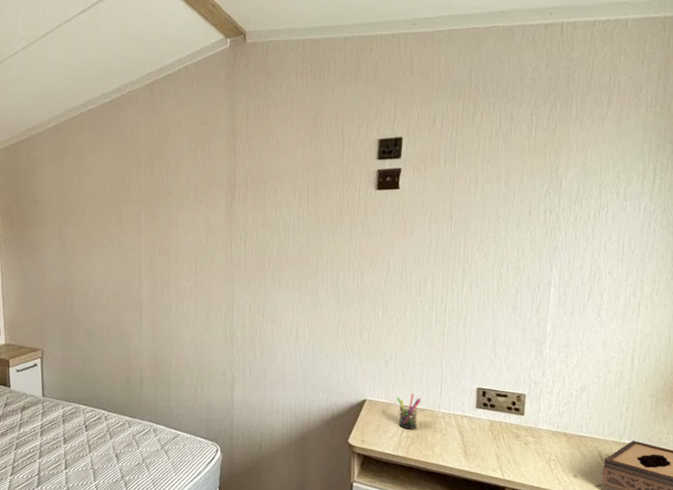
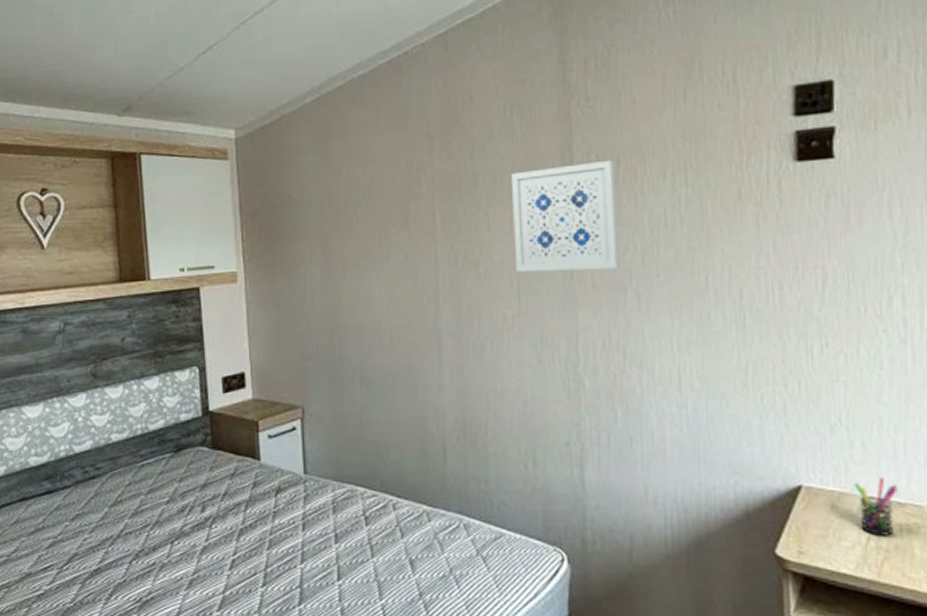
wall art: none [193,182,264,258] -> present [510,160,620,273]

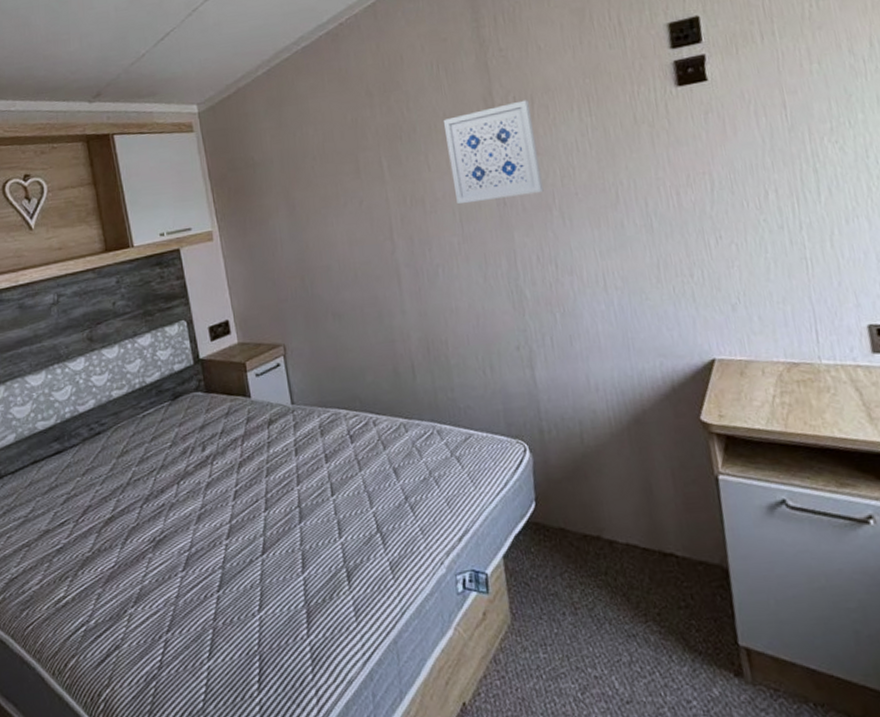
pen holder: present [853,477,898,536] -> none [756,343,793,394]

